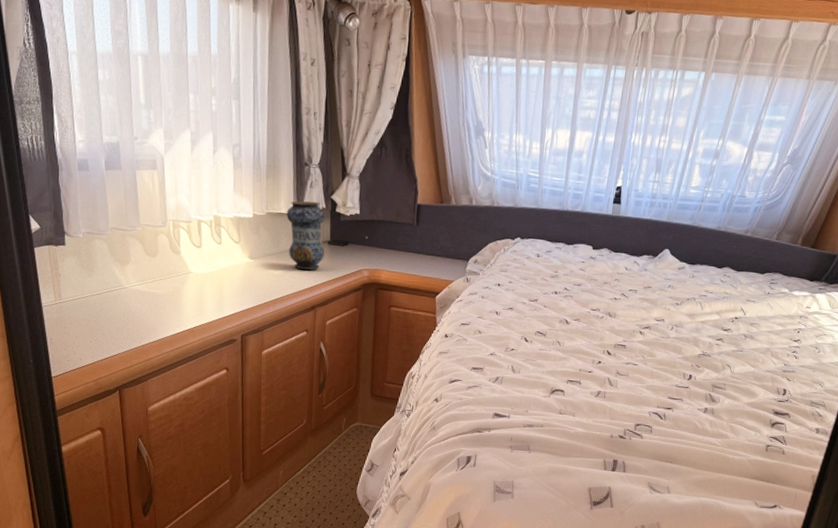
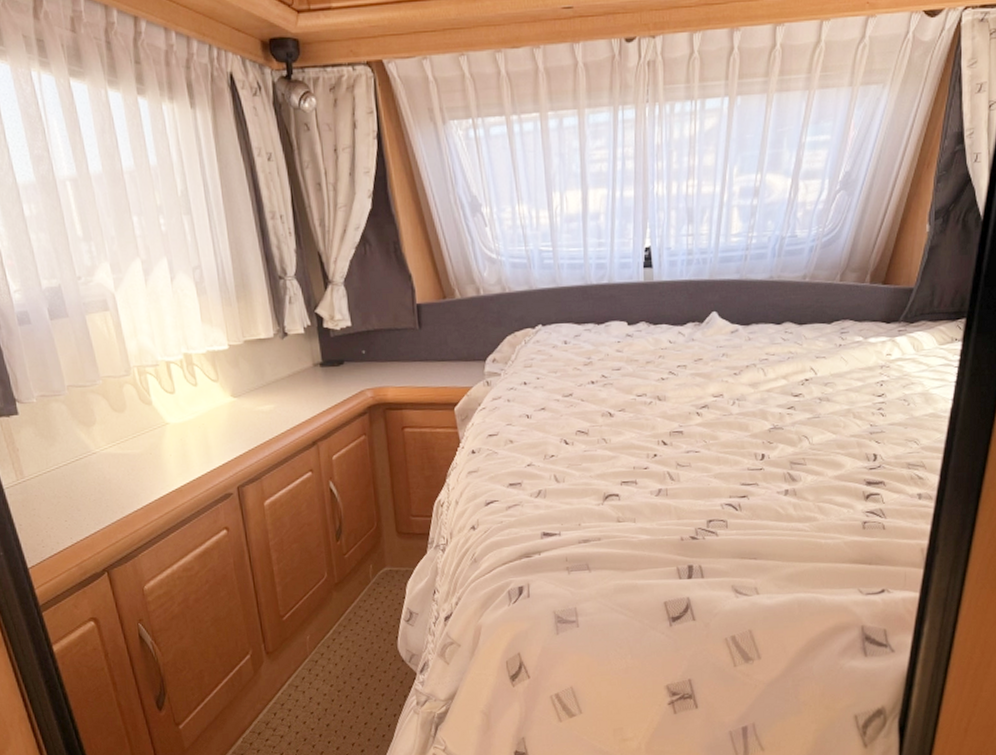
vase: present [286,201,326,271] -> none [266,319,319,401]

